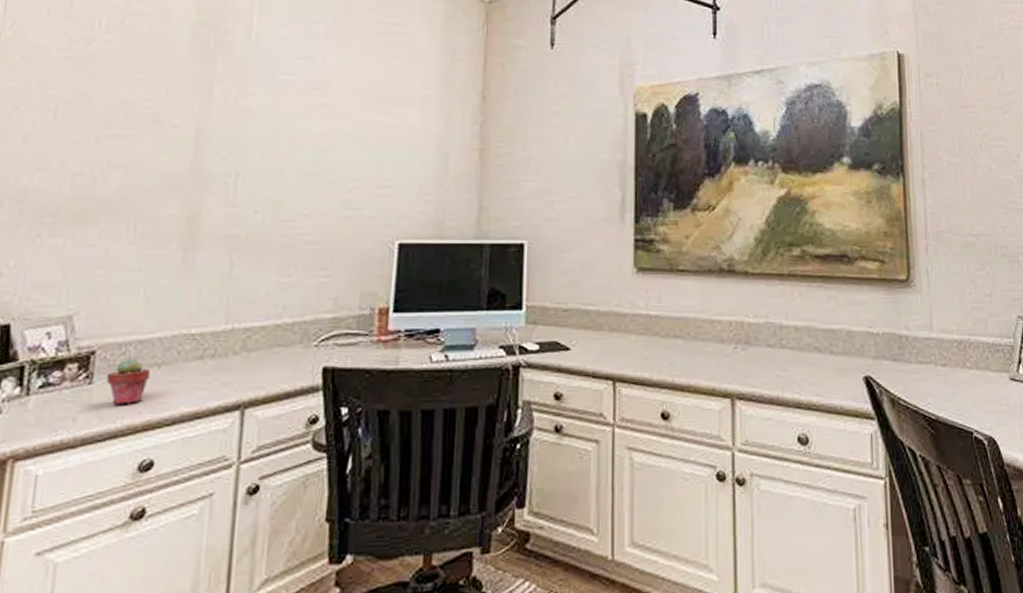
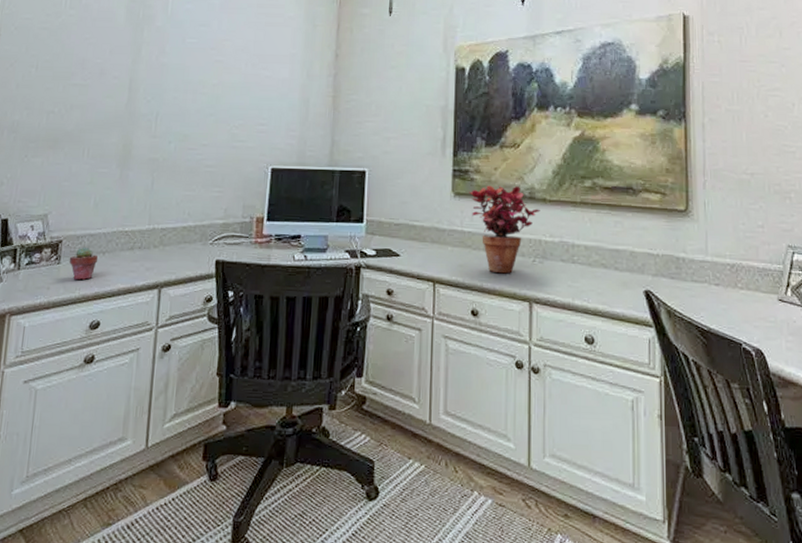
potted plant: none [655,258,741,366] -> present [469,185,540,274]

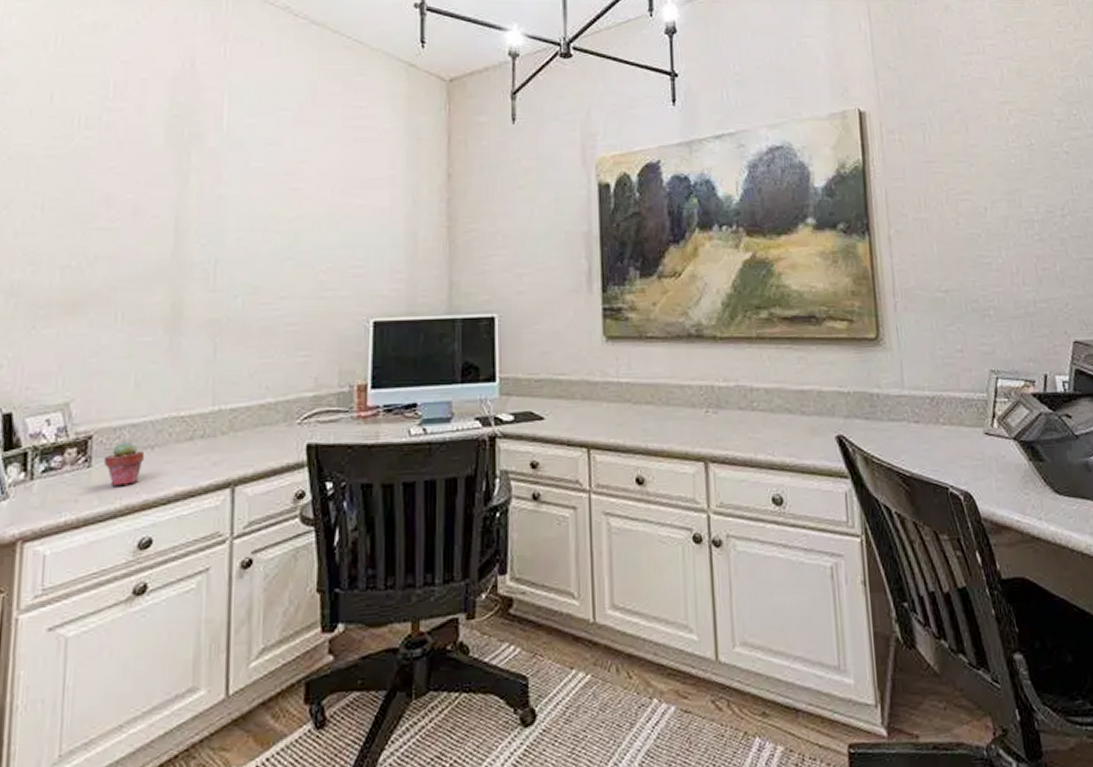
potted plant: present [469,185,540,274] -> none [624,324,710,431]

